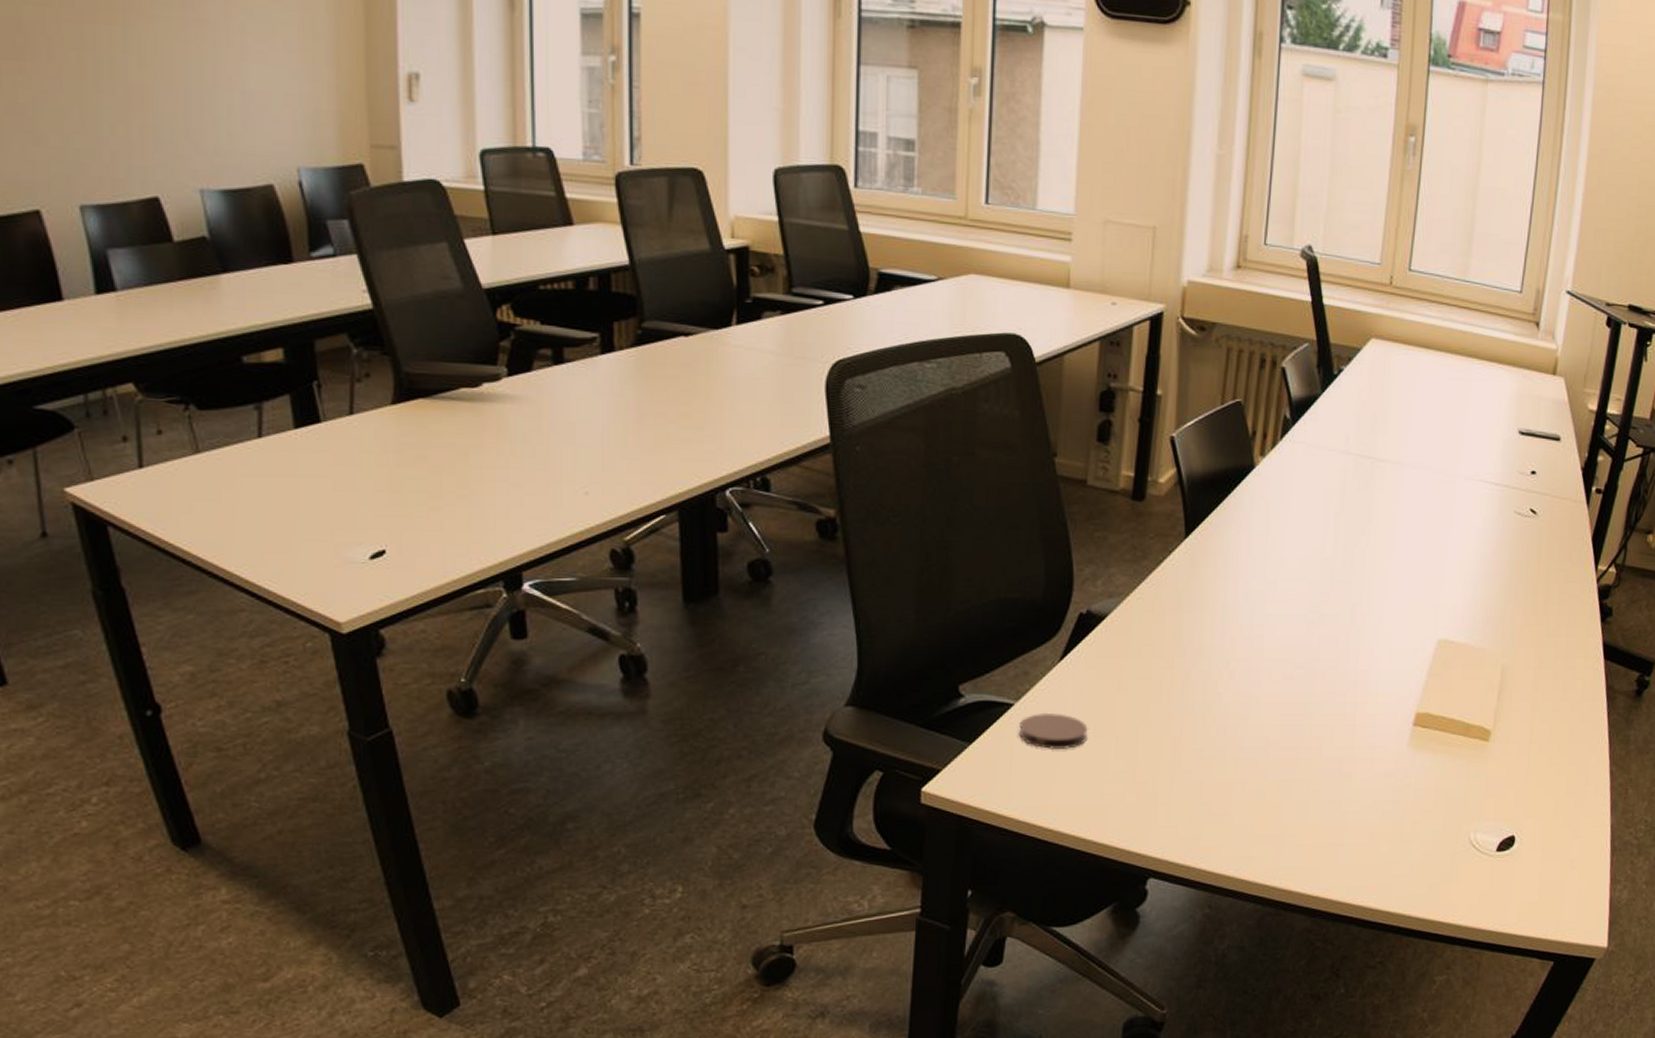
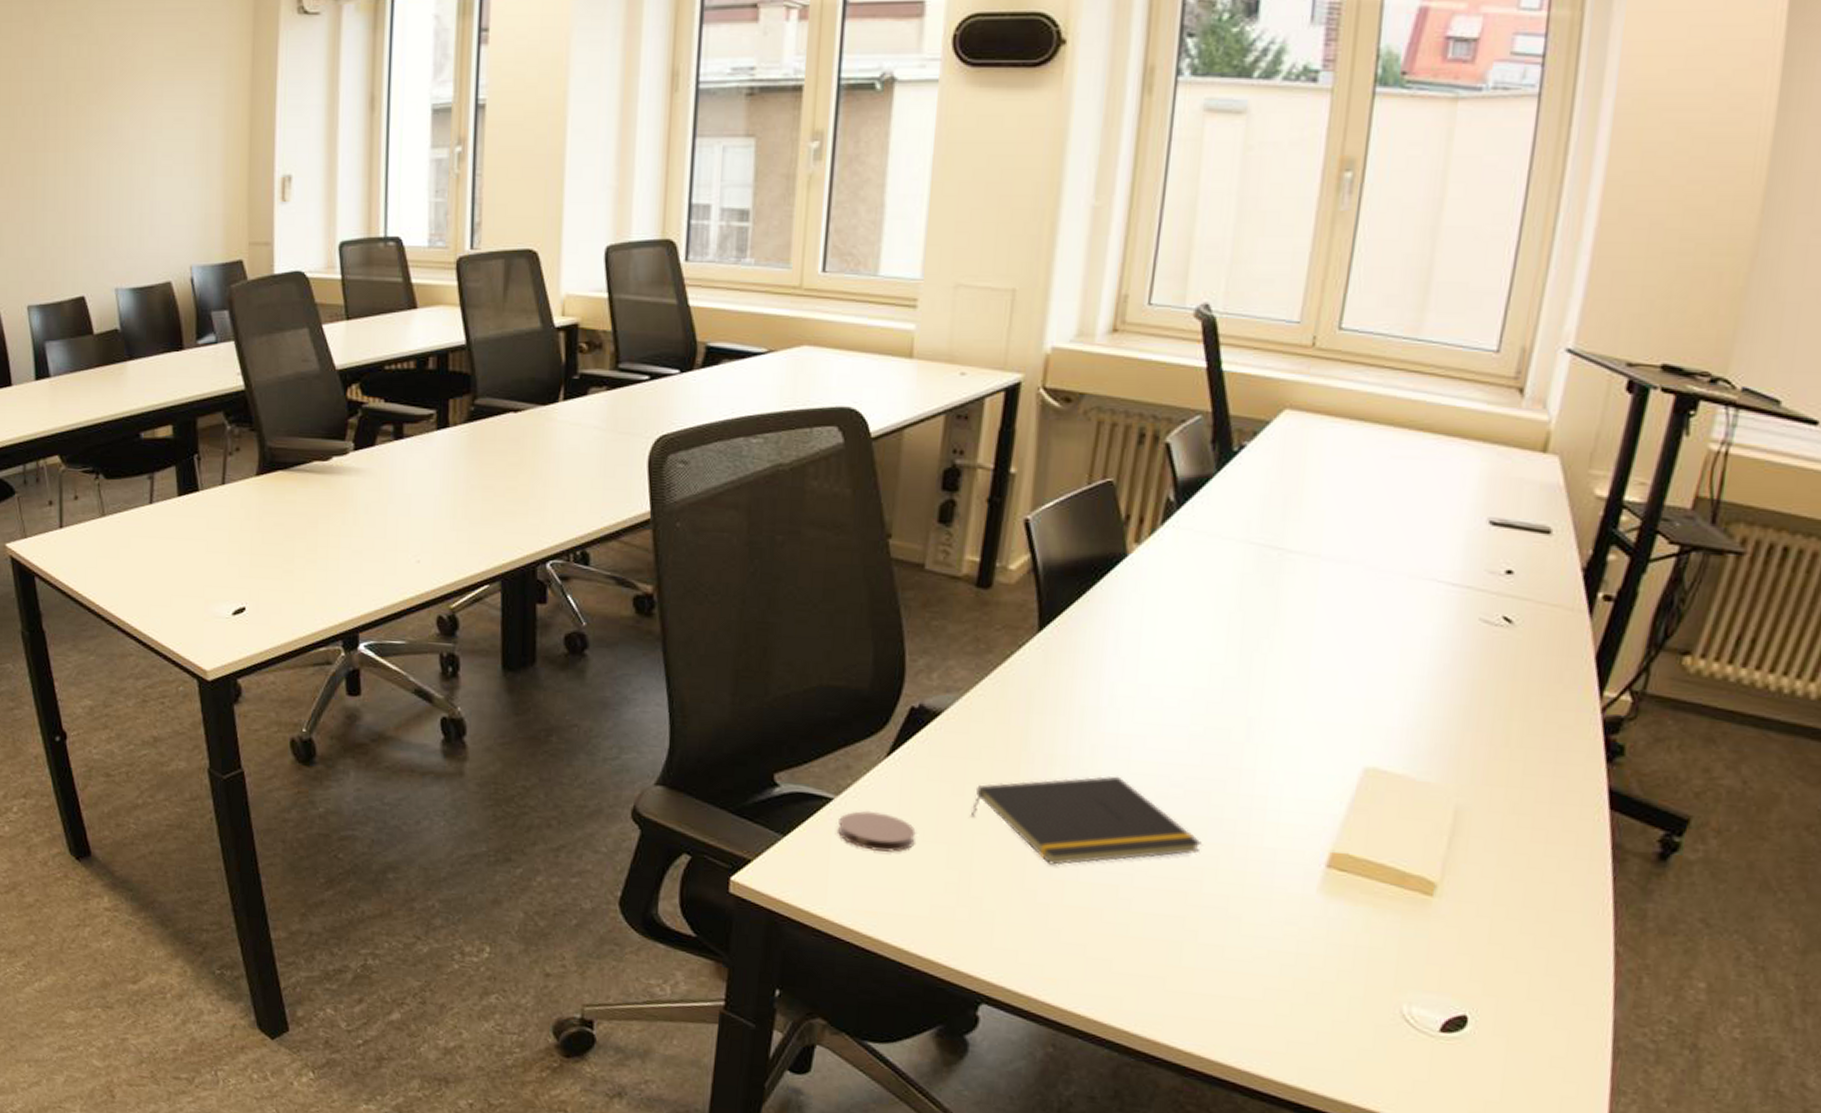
notepad: none [1135,662,1320,746] -> present [971,776,1202,865]

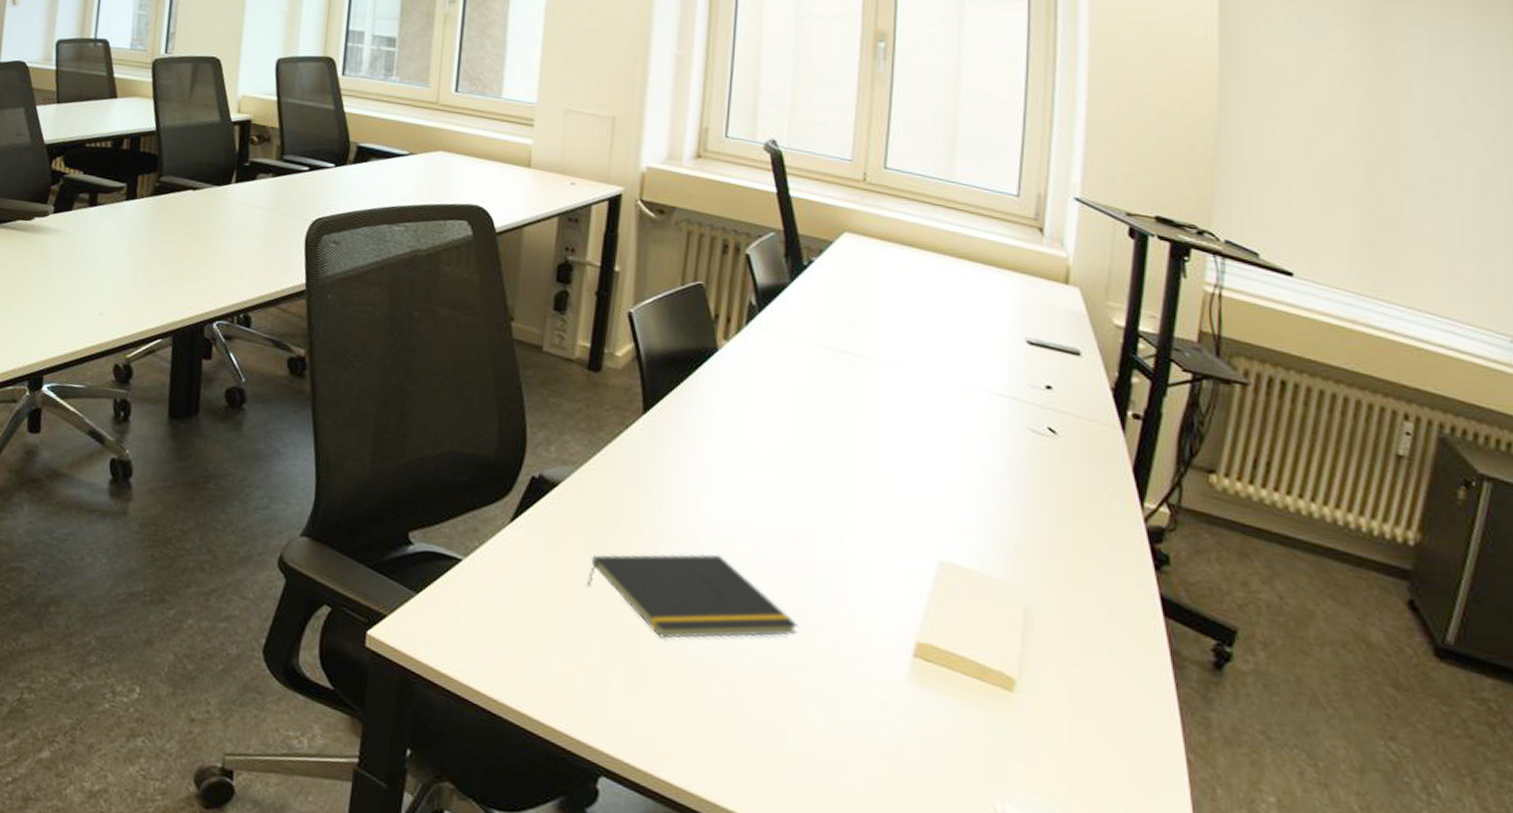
coaster: present [838,810,916,852] -> none [466,573,537,616]

